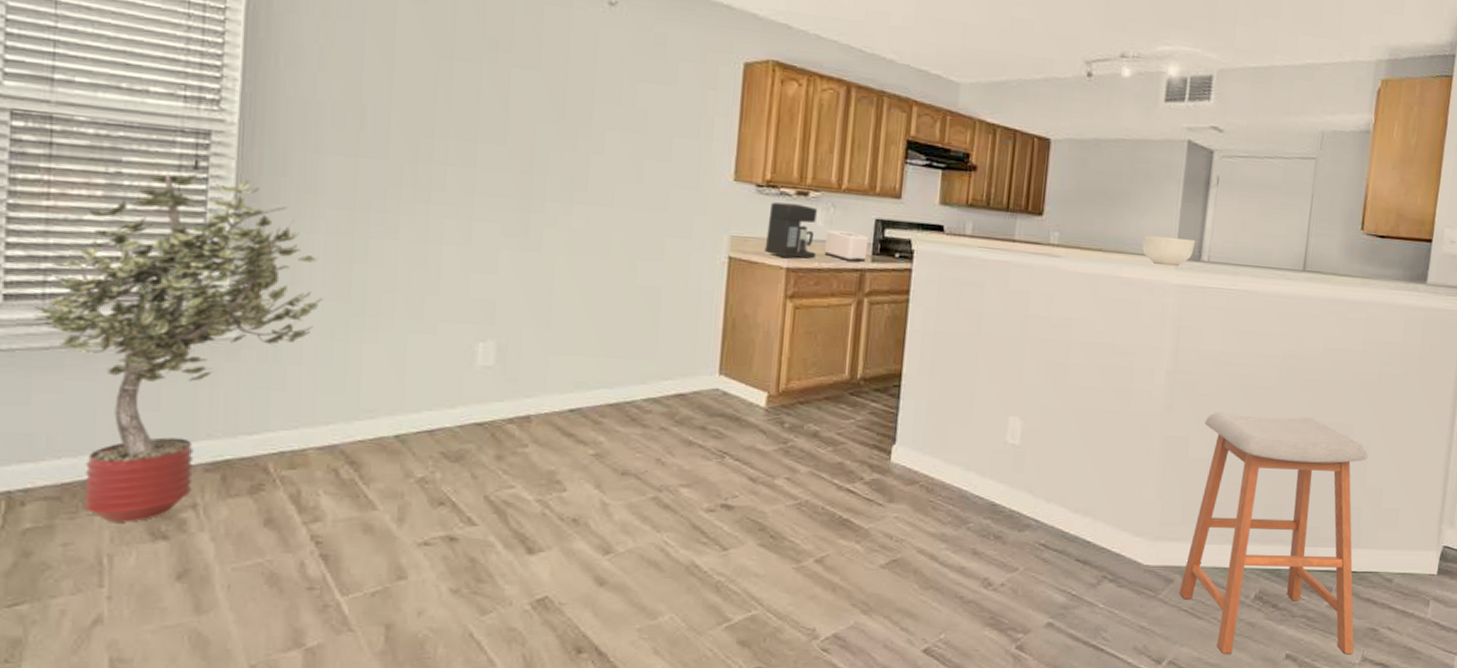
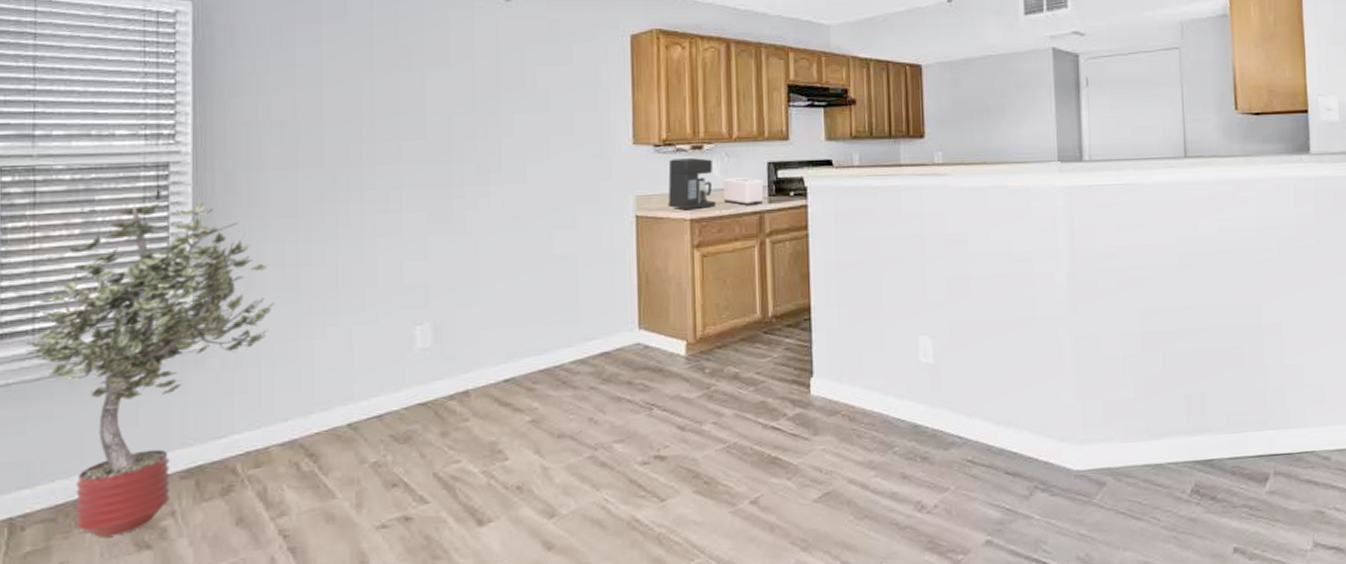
bowl: present [1141,235,1196,267] -> none [1021,141,1075,170]
stool: present [1179,412,1369,654] -> none [1112,301,1304,554]

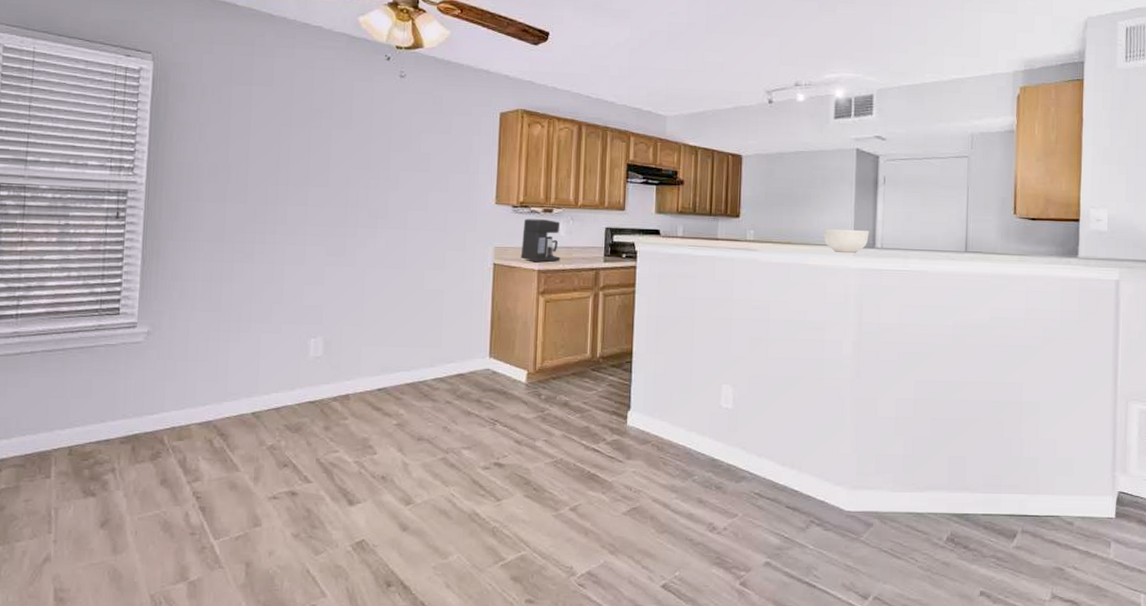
potted tree: present [26,202,275,538] -> none [10,221,202,483]
toaster: present [723,176,764,206] -> none [566,238,601,263]
bowl: none [1021,141,1075,170] -> present [823,229,870,254]

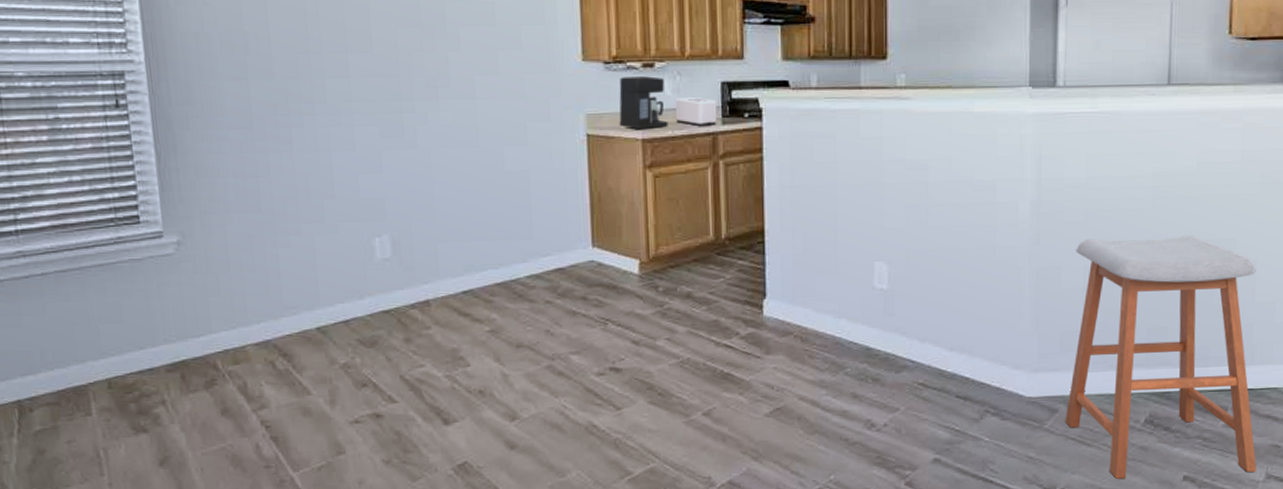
toaster: none [566,238,601,263] -> present [675,96,717,127]
bowl: present [823,229,870,254] -> none [991,65,1049,96]
stool: none [878,376,1044,591] -> present [1065,235,1257,479]

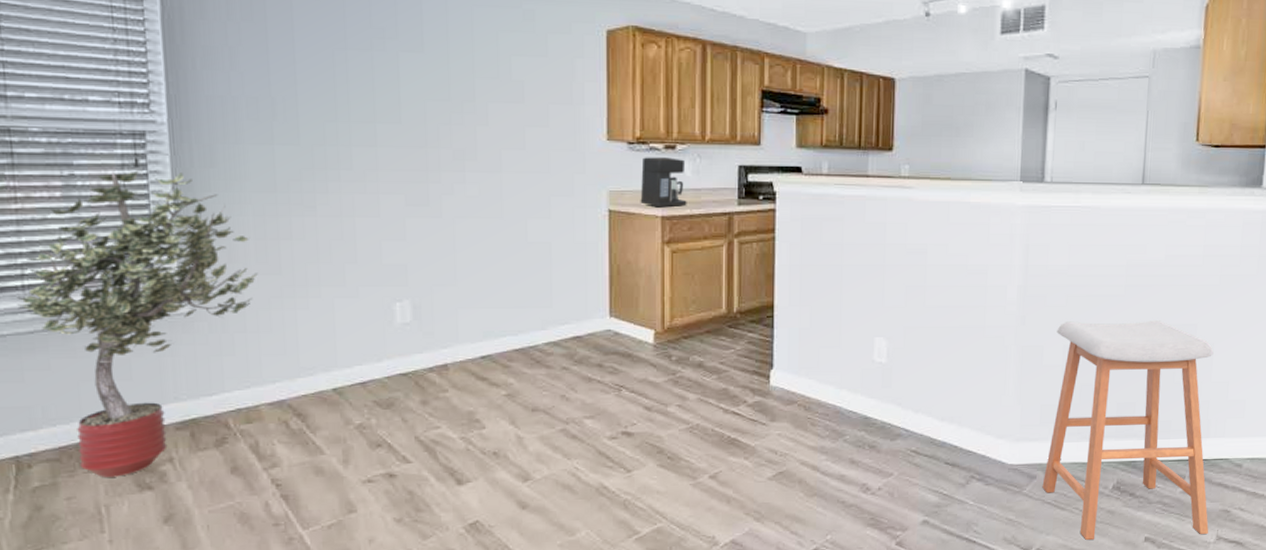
potted tree: none [11,111,238,421] -> present [16,170,258,477]
toaster: present [675,96,717,127] -> none [694,178,734,207]

